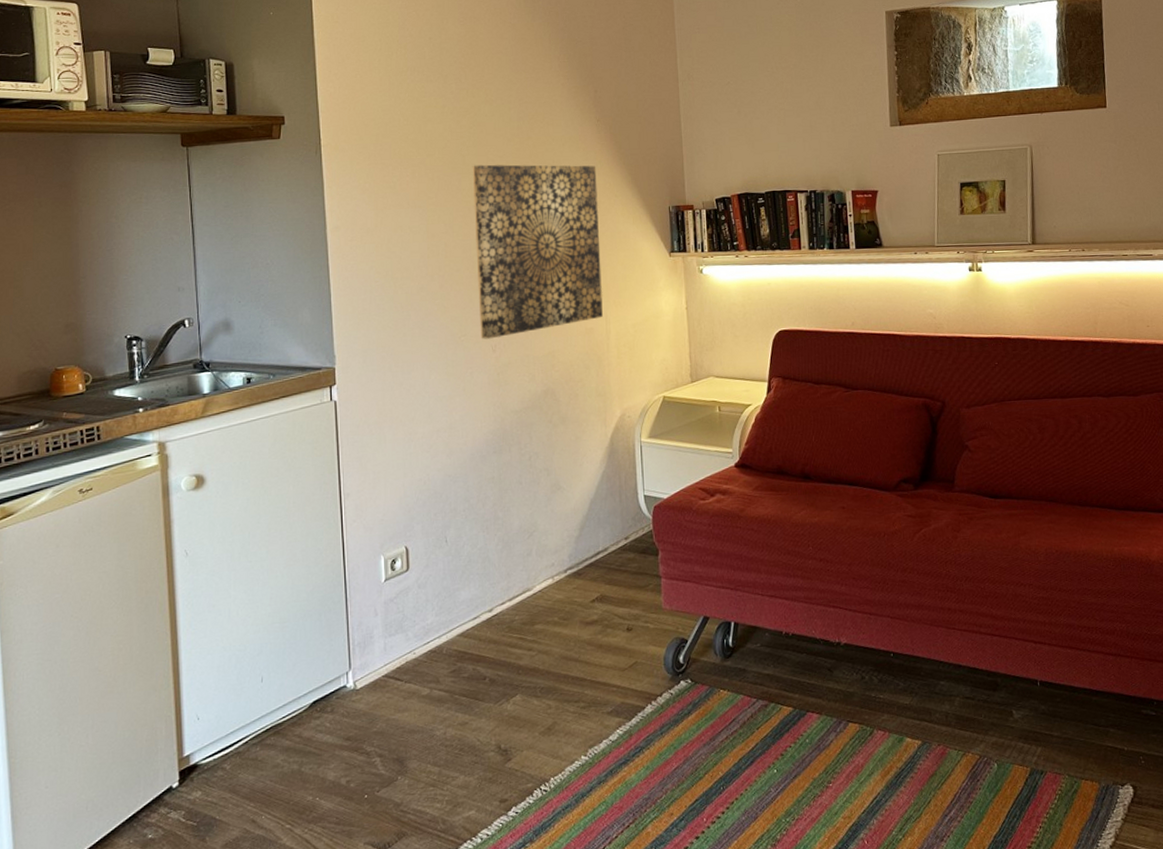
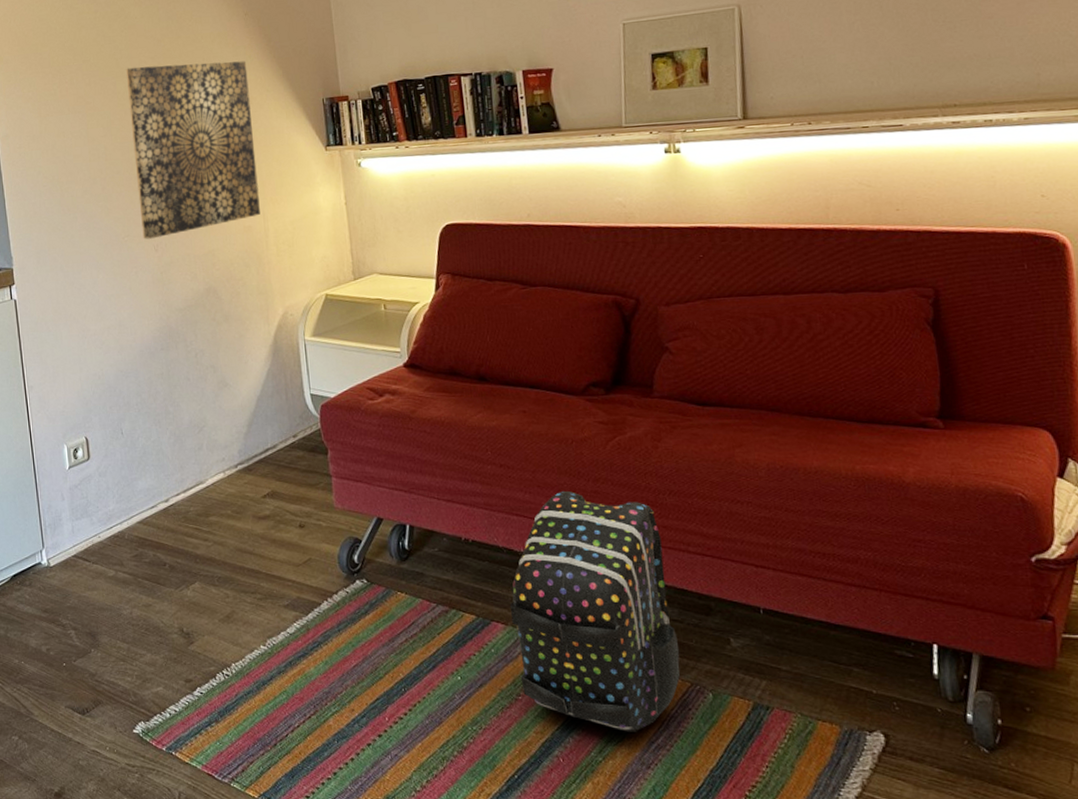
backpack: none [824,581,971,808] -> present [509,490,681,732]

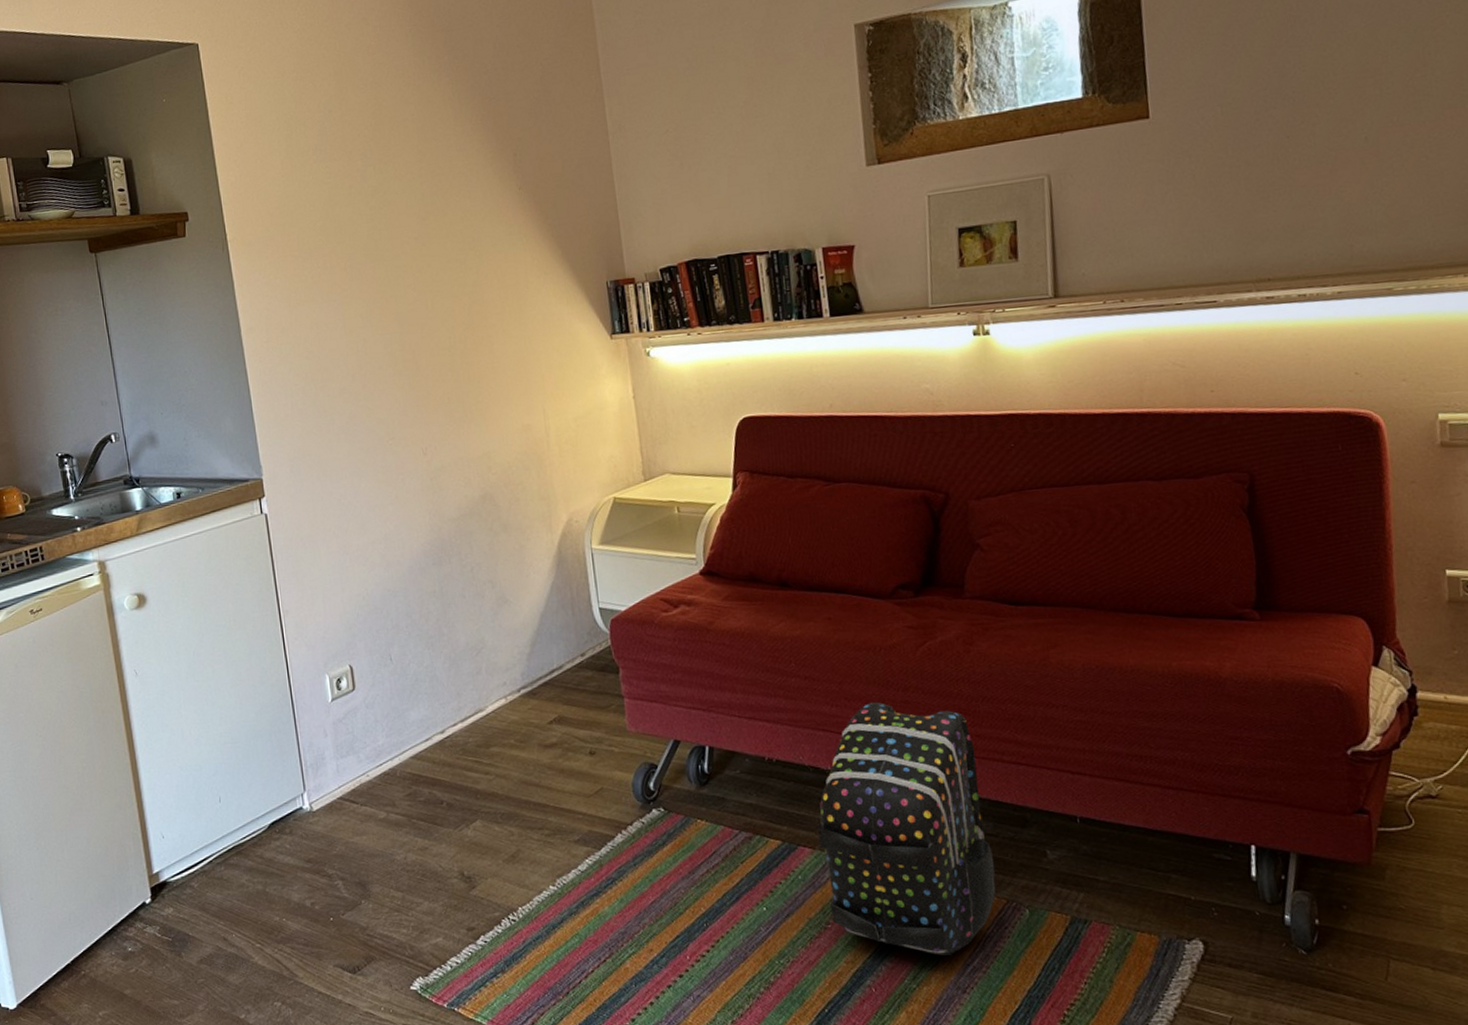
wall art: present [125,61,260,239] -> none [386,240,540,442]

